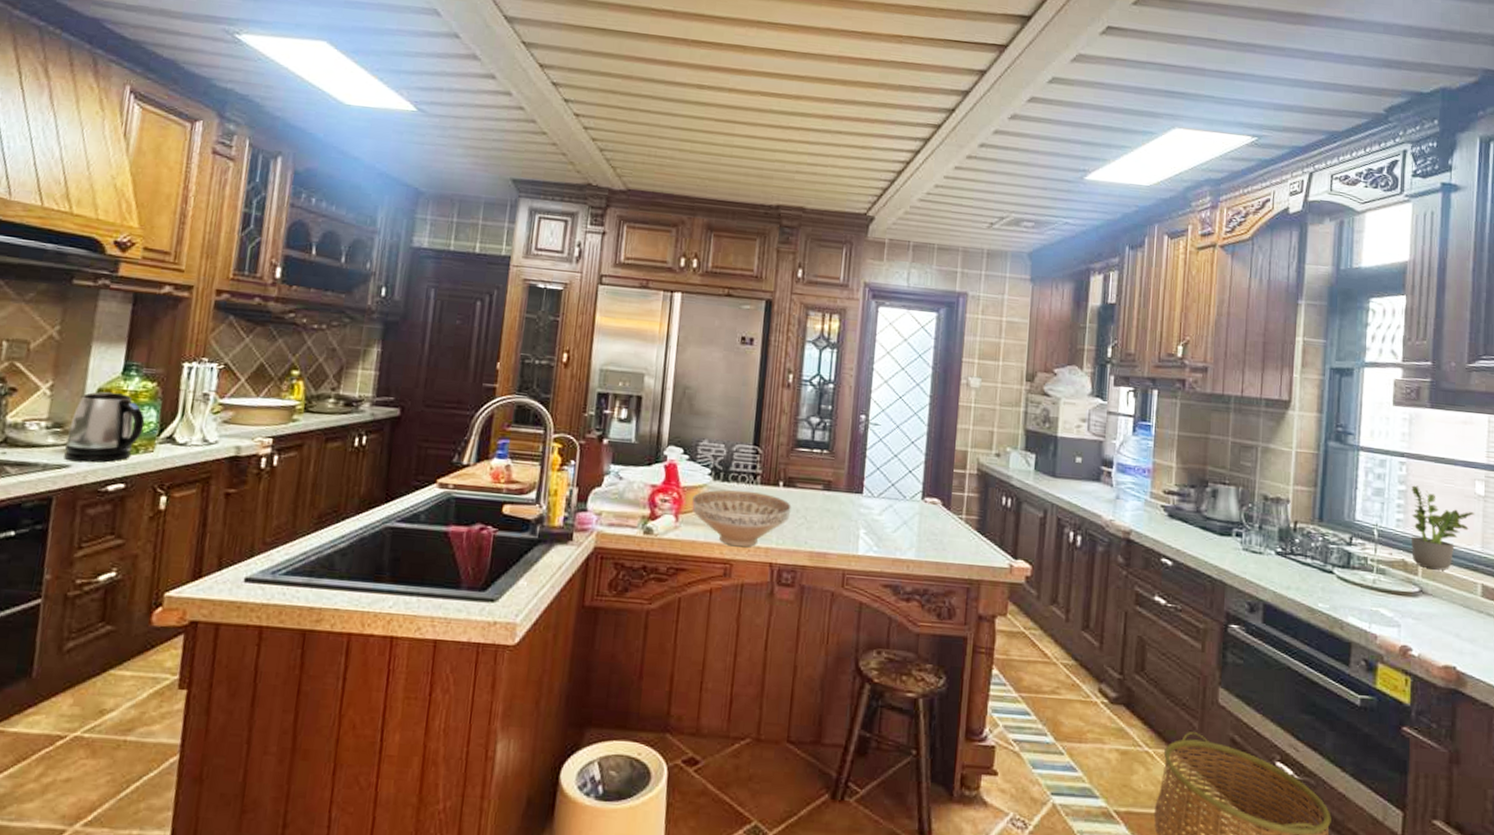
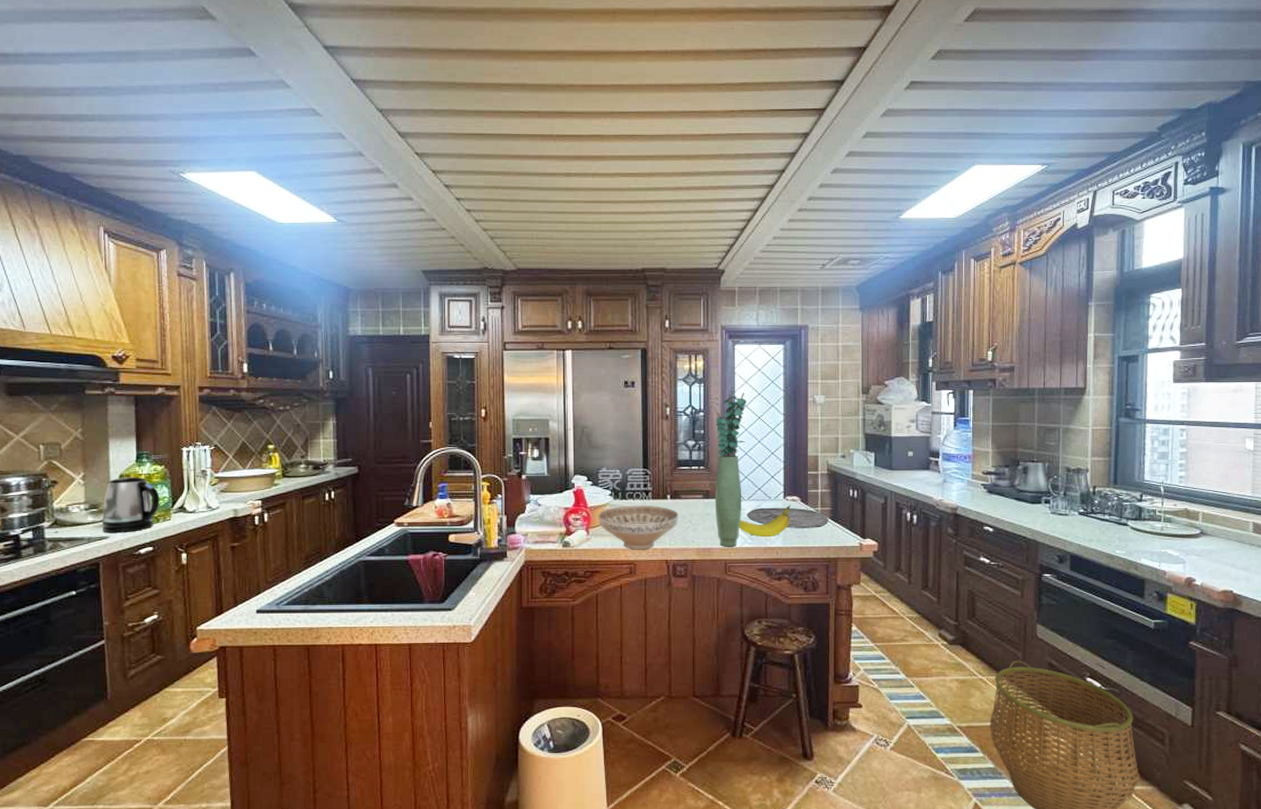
vase: none [836,360,887,554] -> present [714,390,746,547]
fruit: none [864,508,929,546] -> present [739,505,790,537]
platter: none [875,508,974,541] -> present [747,507,828,529]
potted plant: present [1410,485,1474,571] -> none [1191,447,1245,514]

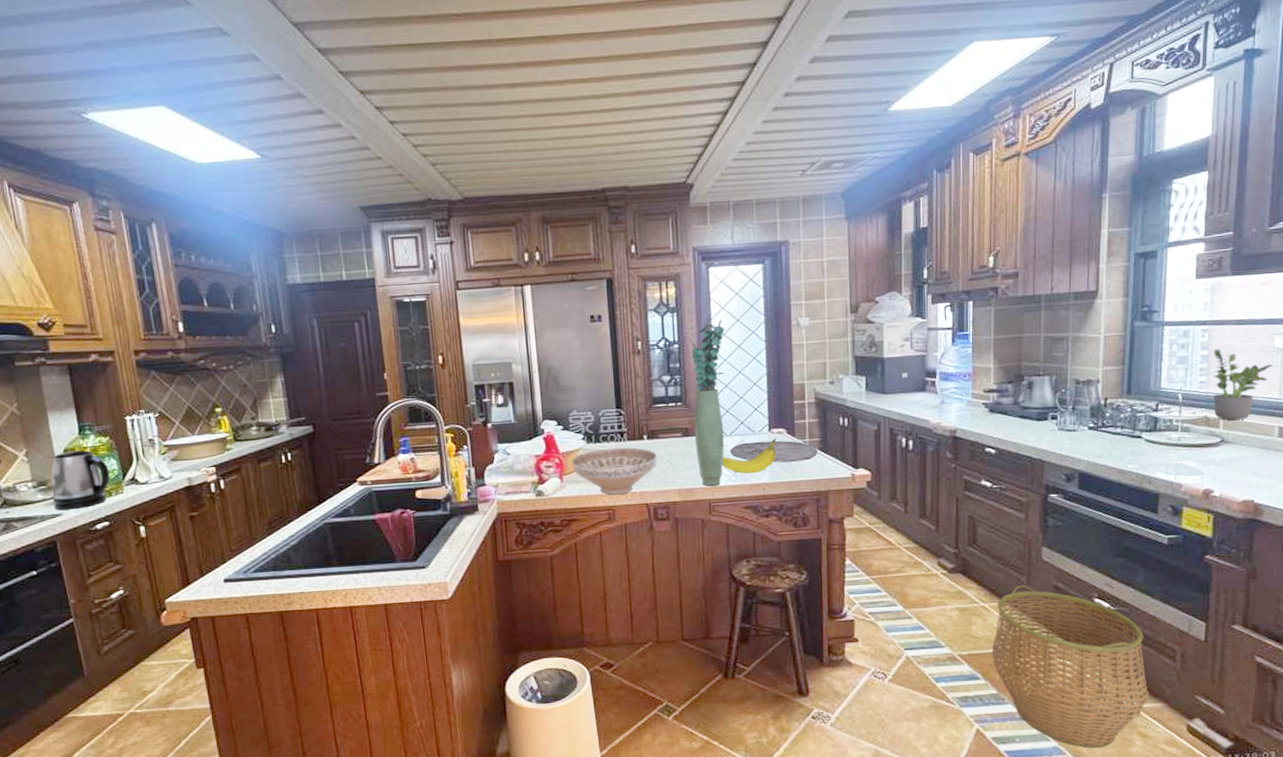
potted plant: none [1191,447,1245,514] -> present [1212,349,1273,421]

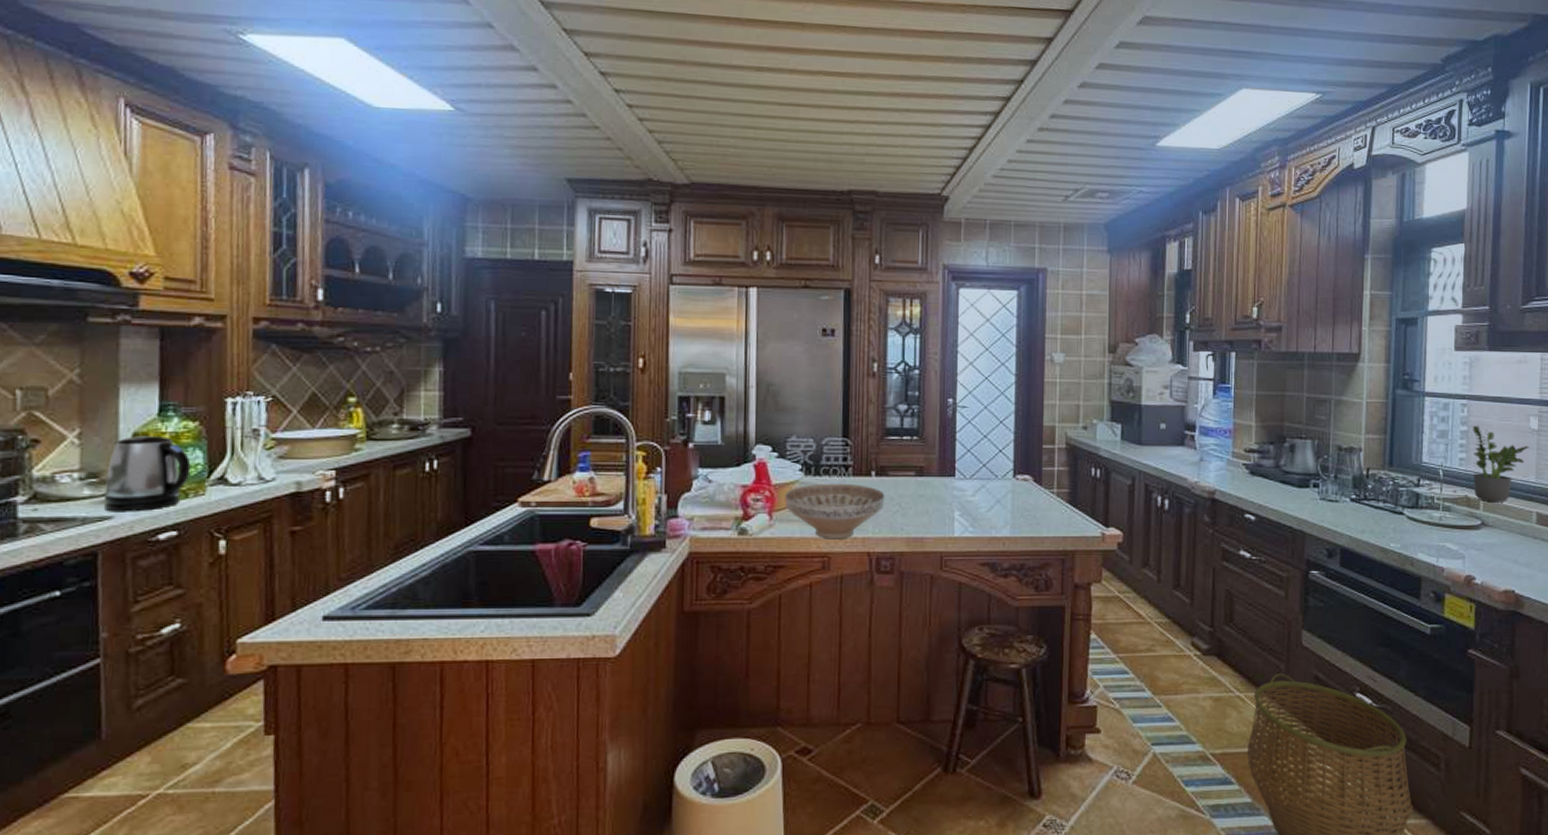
vase: present [691,317,725,486] -> none [929,343,971,536]
fruit: present [722,438,777,473] -> none [959,485,1021,524]
platter: present [730,440,817,463] -> none [968,488,1066,514]

